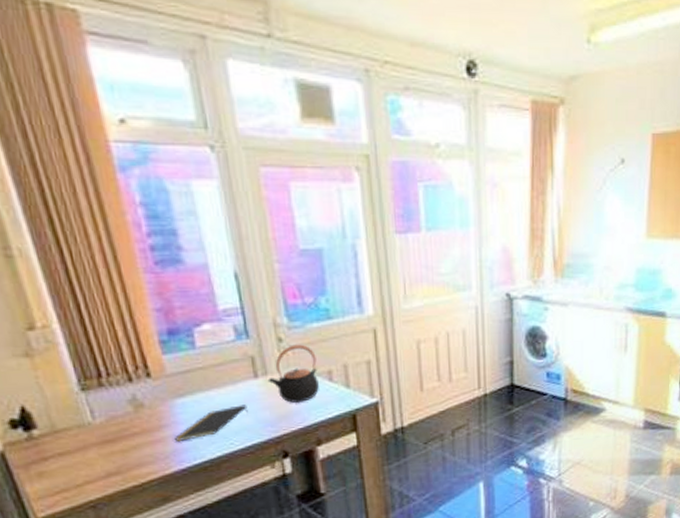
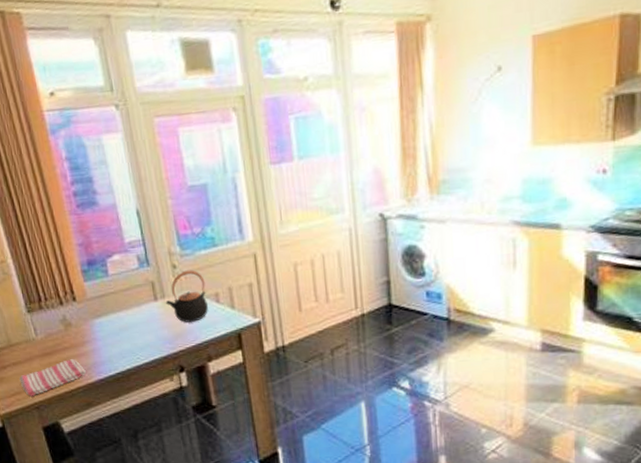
dish towel: none [67,446,163,494] -> present [19,359,86,397]
notepad: present [175,404,248,441] -> none [95,324,150,355]

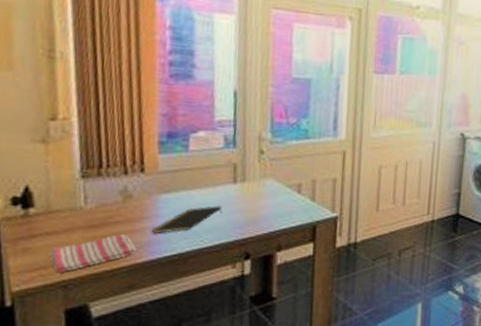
notepad: none [95,324,150,355] -> present [152,206,222,233]
teapot: present [165,270,209,323] -> none [244,157,290,210]

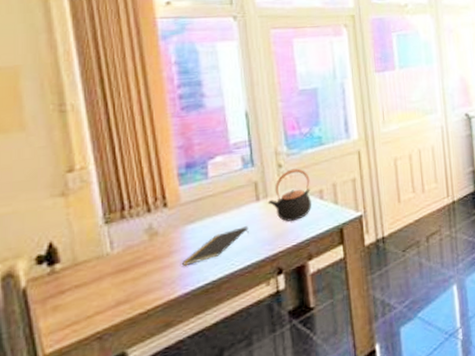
dish towel: present [49,234,137,273] -> none [81,272,169,325]
teapot: none [244,157,290,210] -> present [267,168,312,222]

